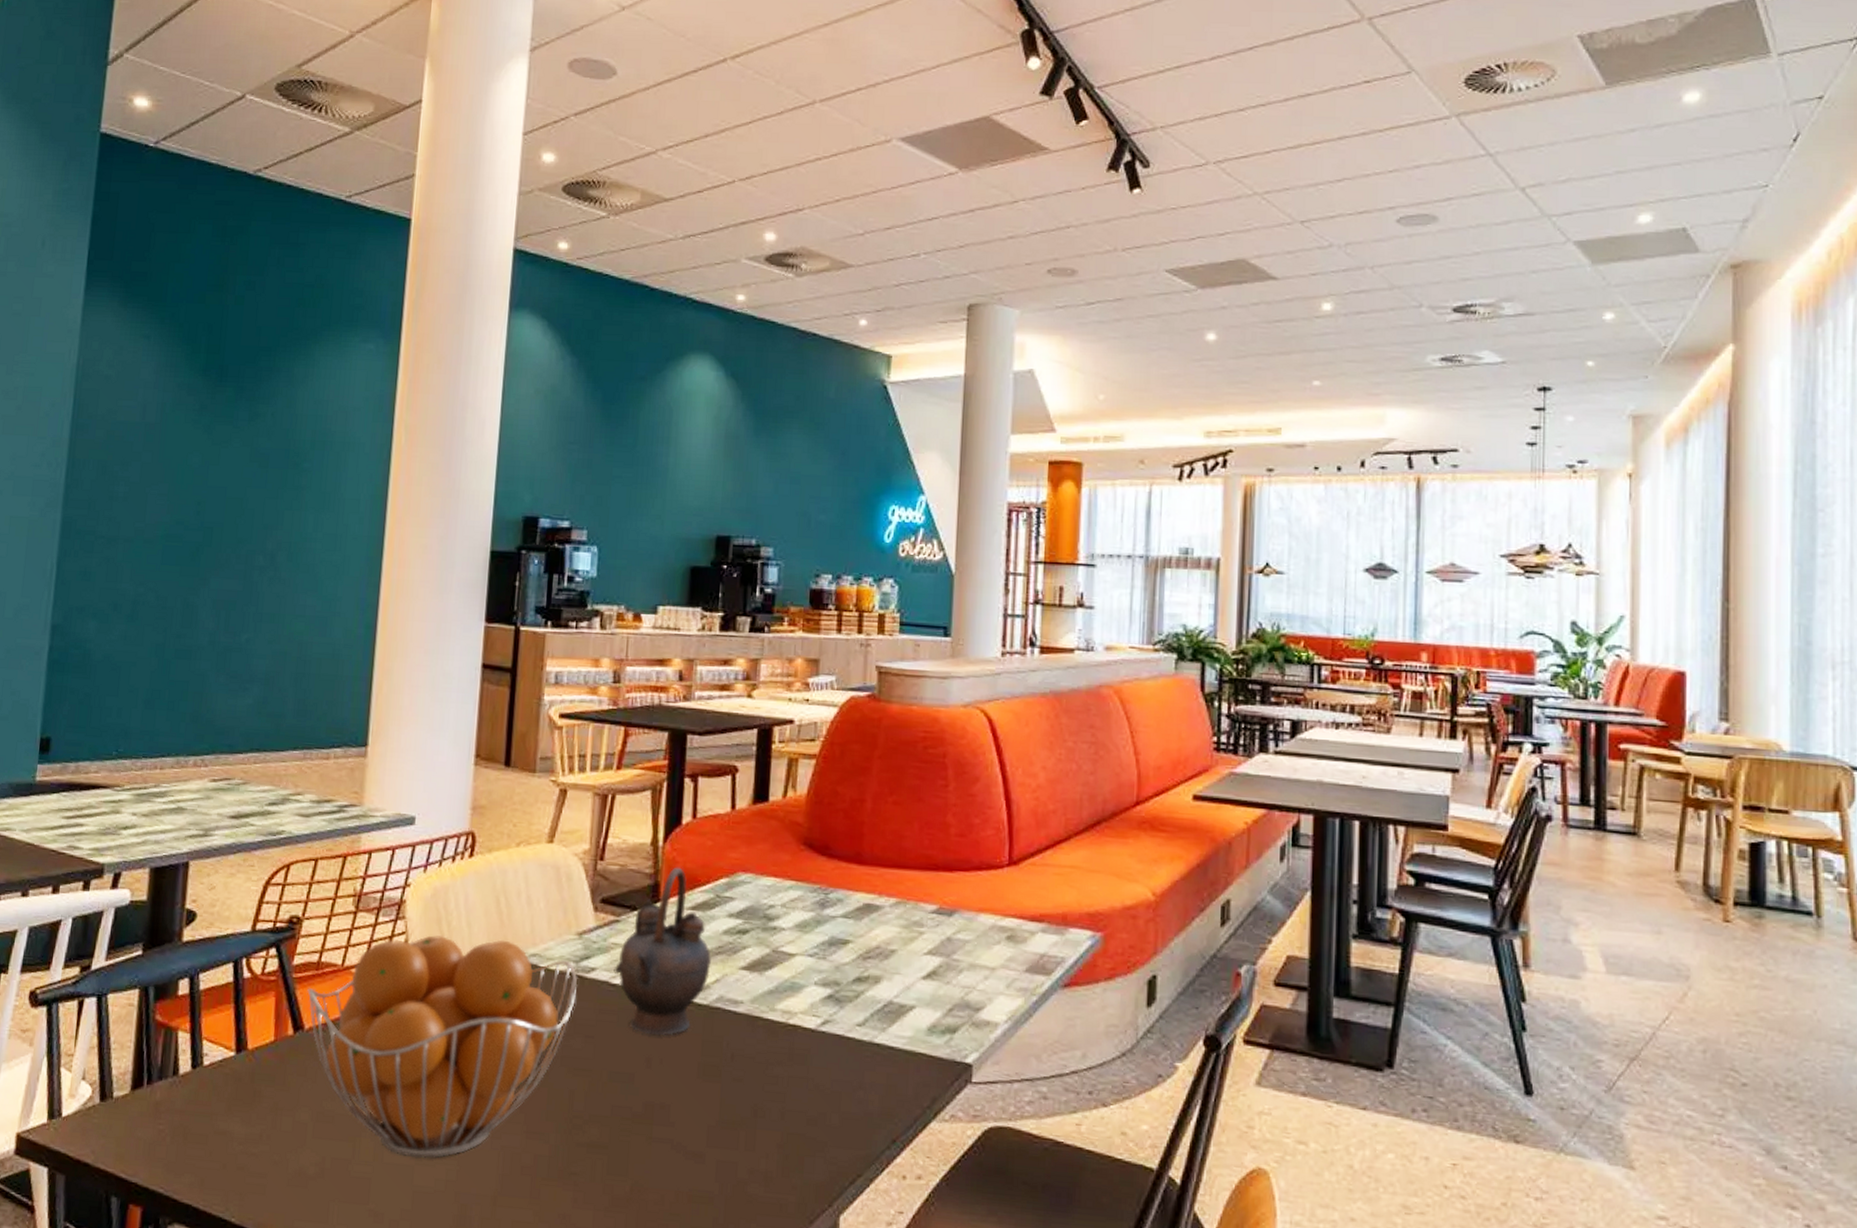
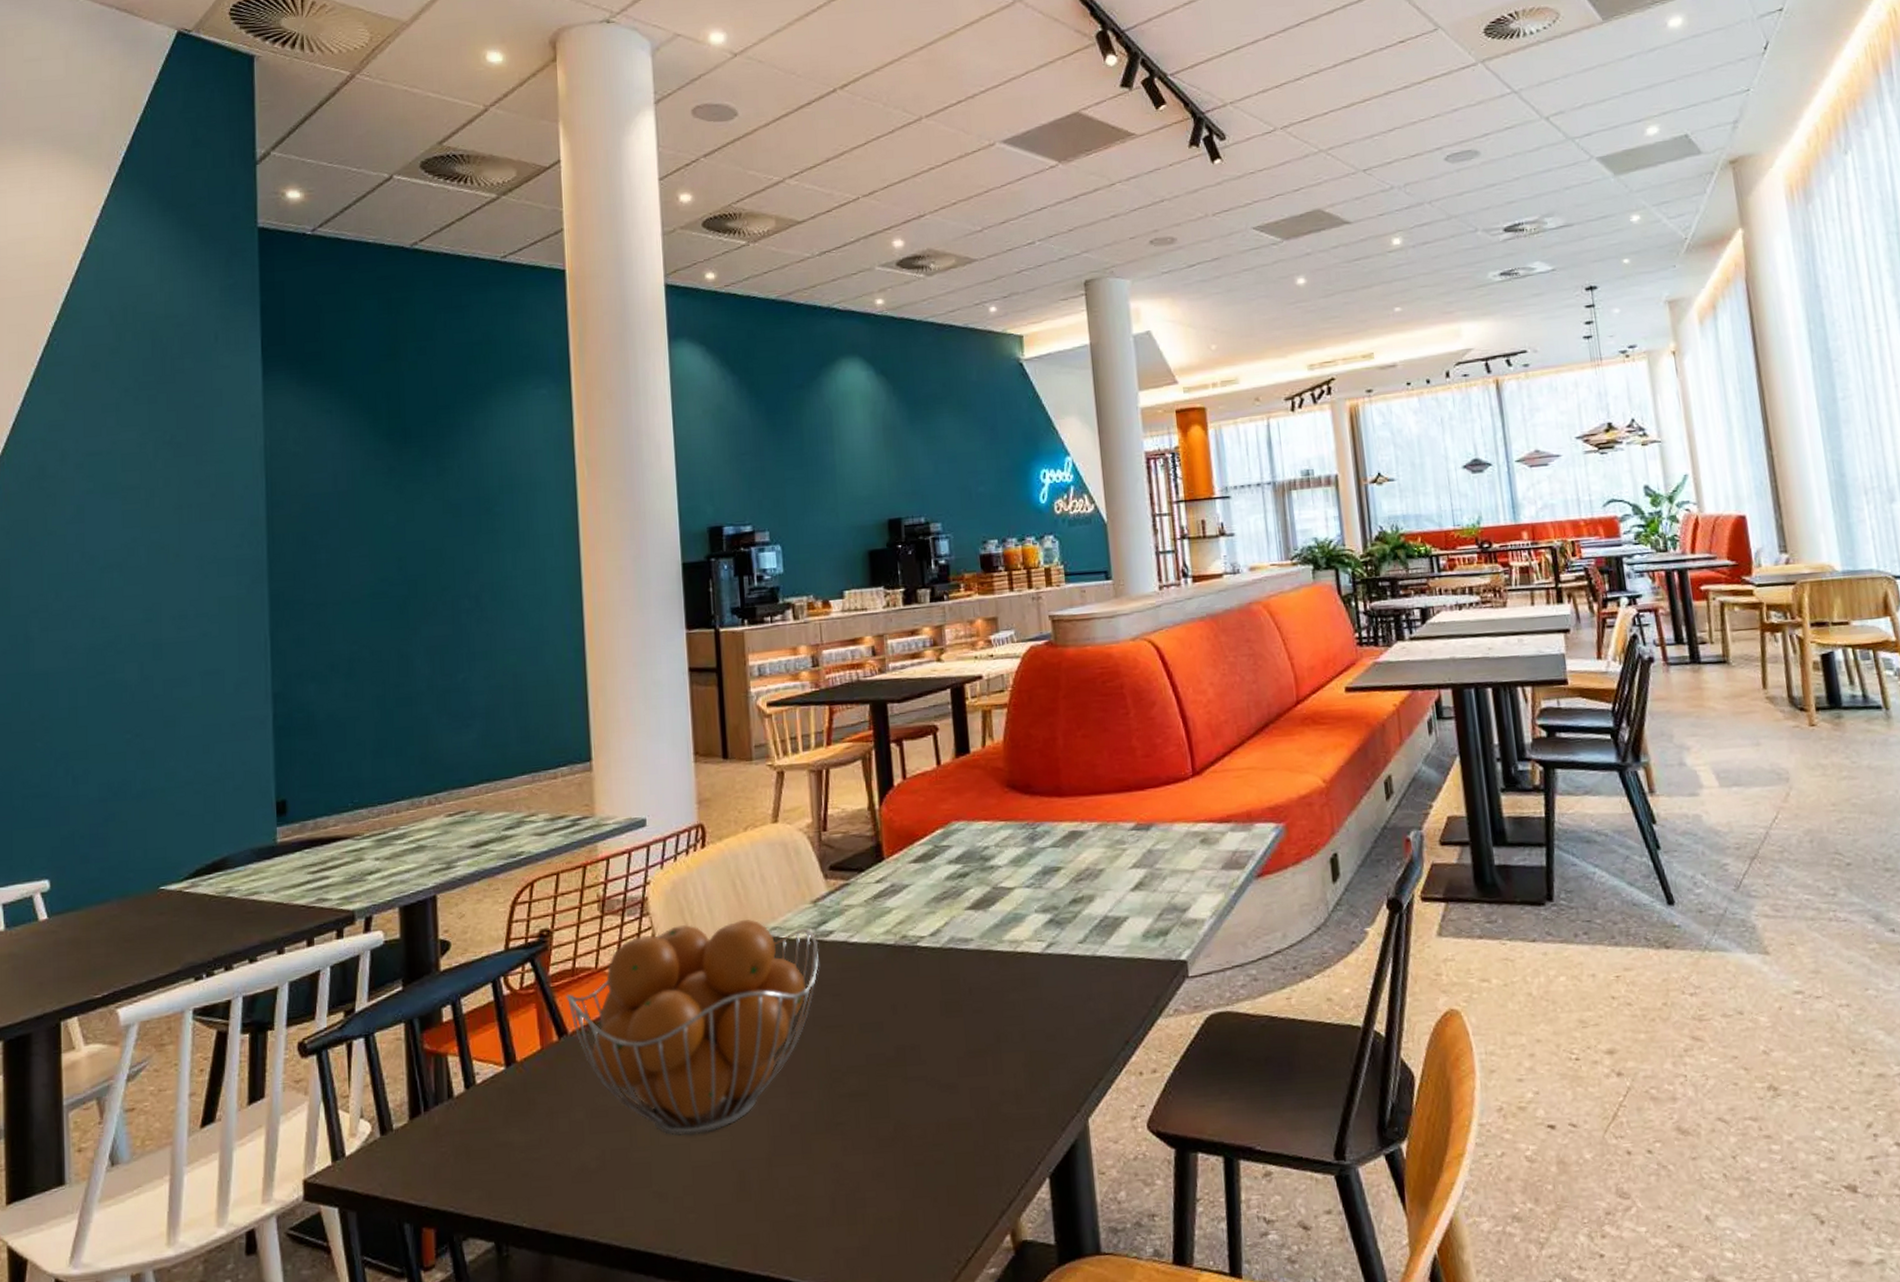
teapot: present [613,867,711,1036] -> none [850,825,939,984]

